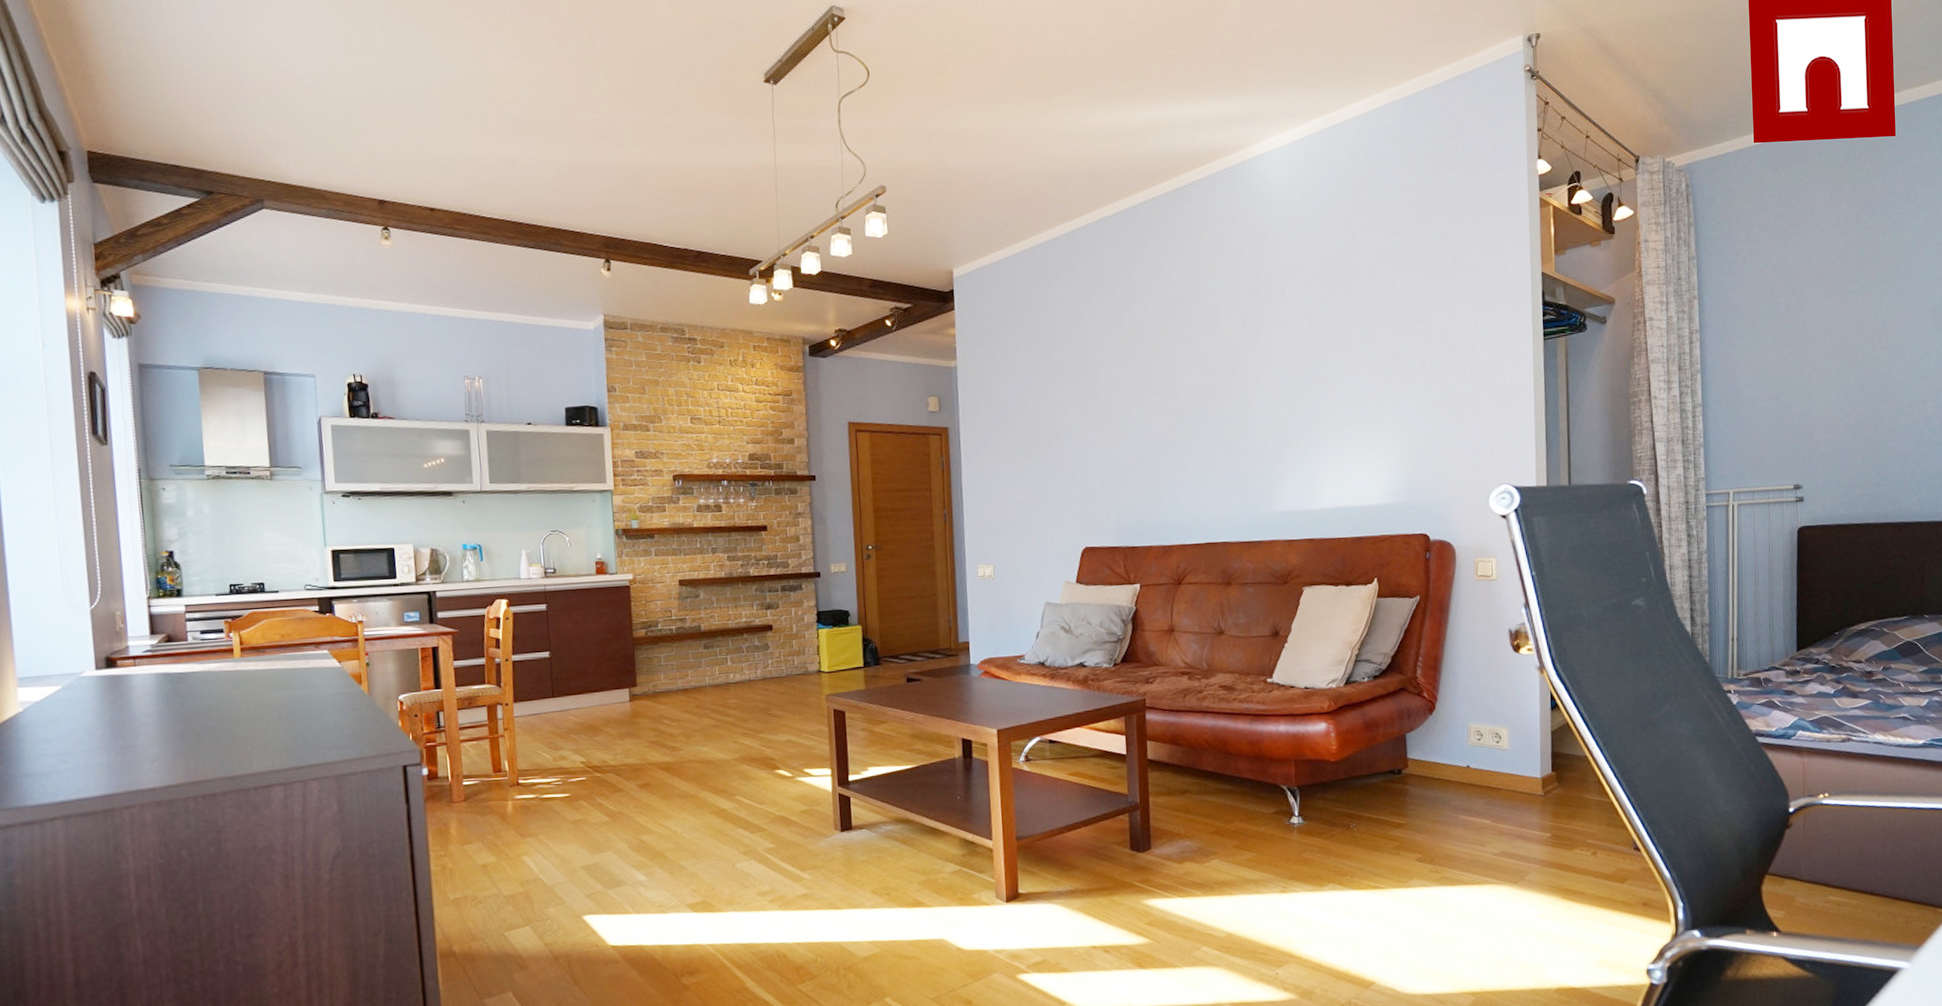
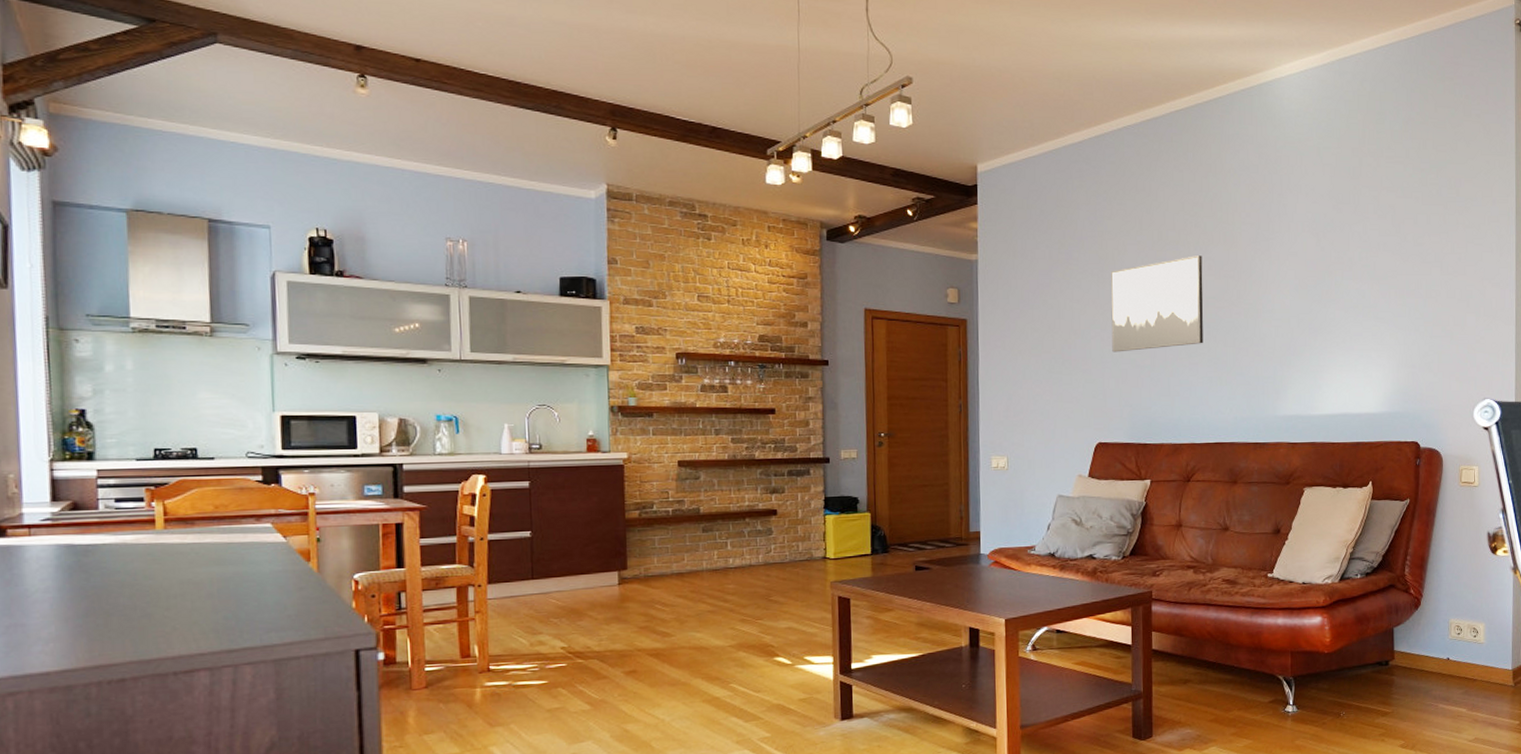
wall art: none [1092,348,1191,454] -> present [1110,256,1204,352]

